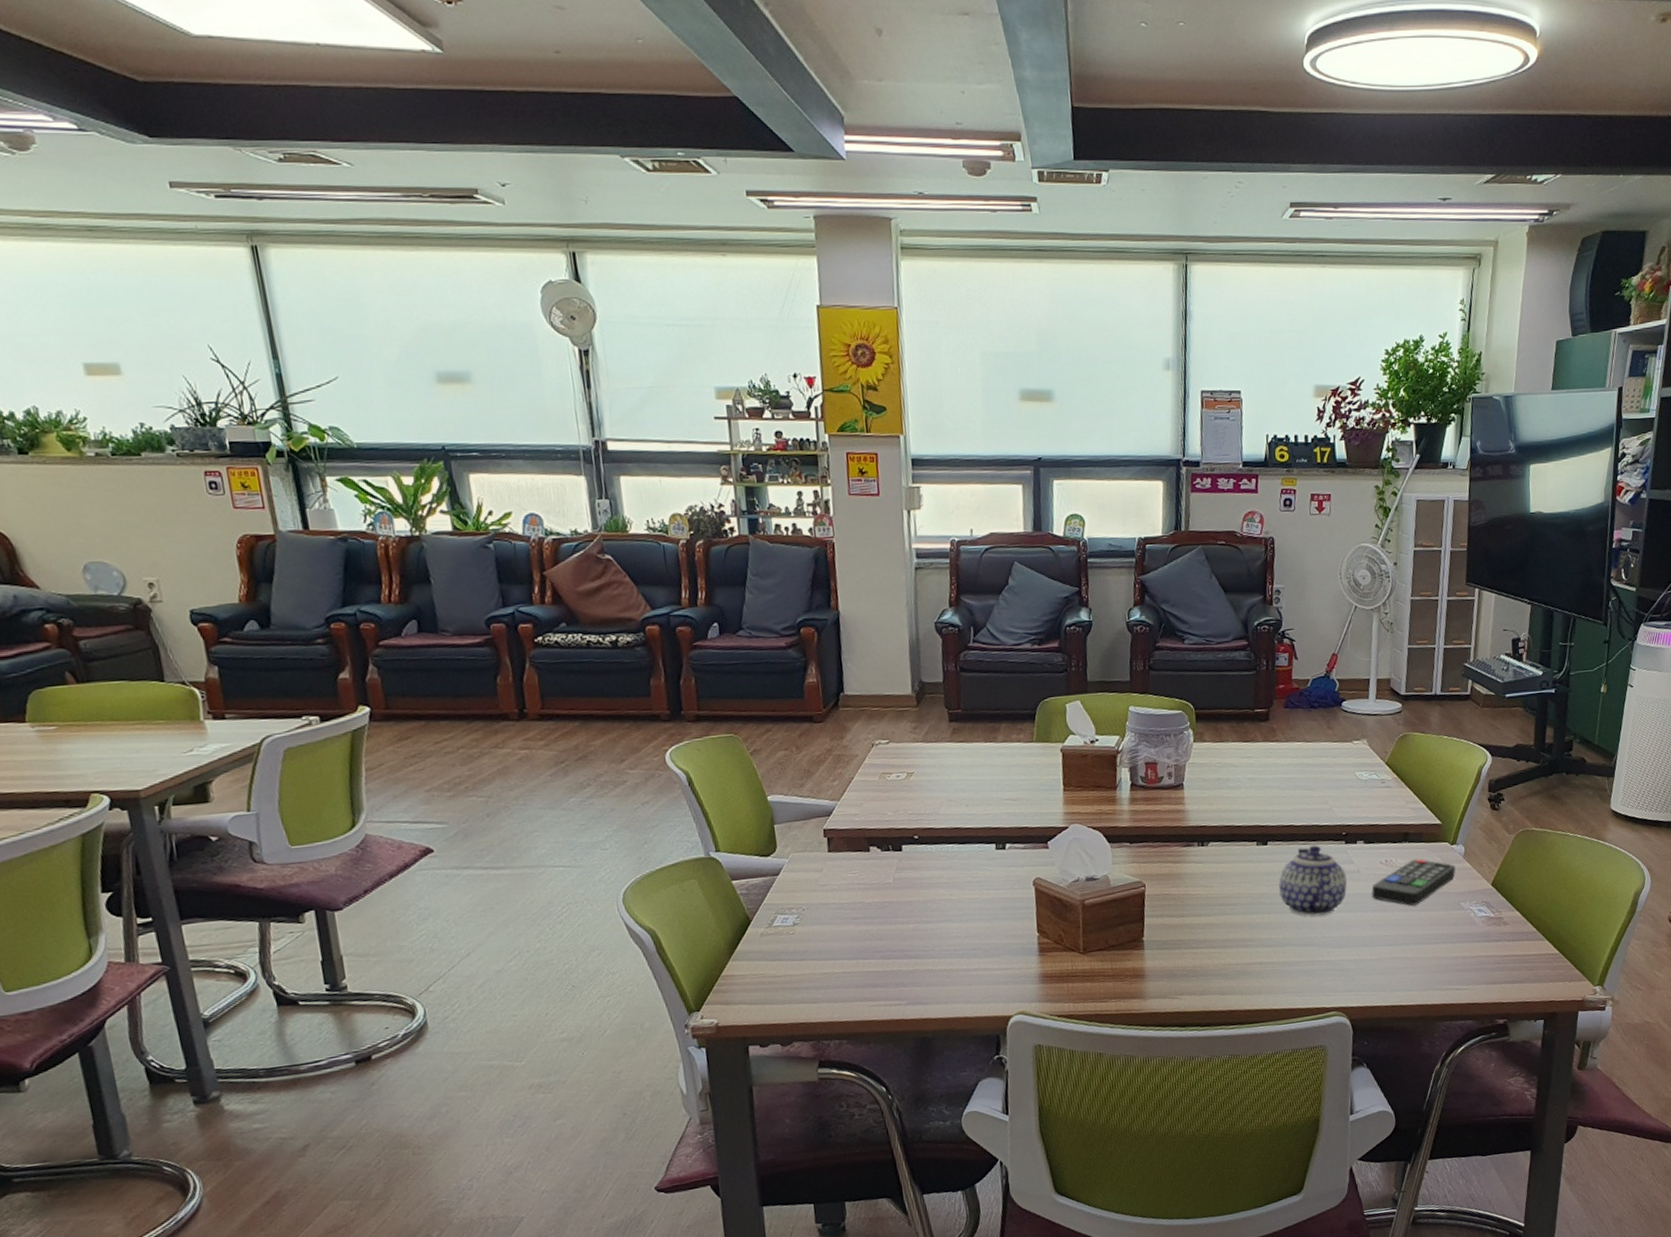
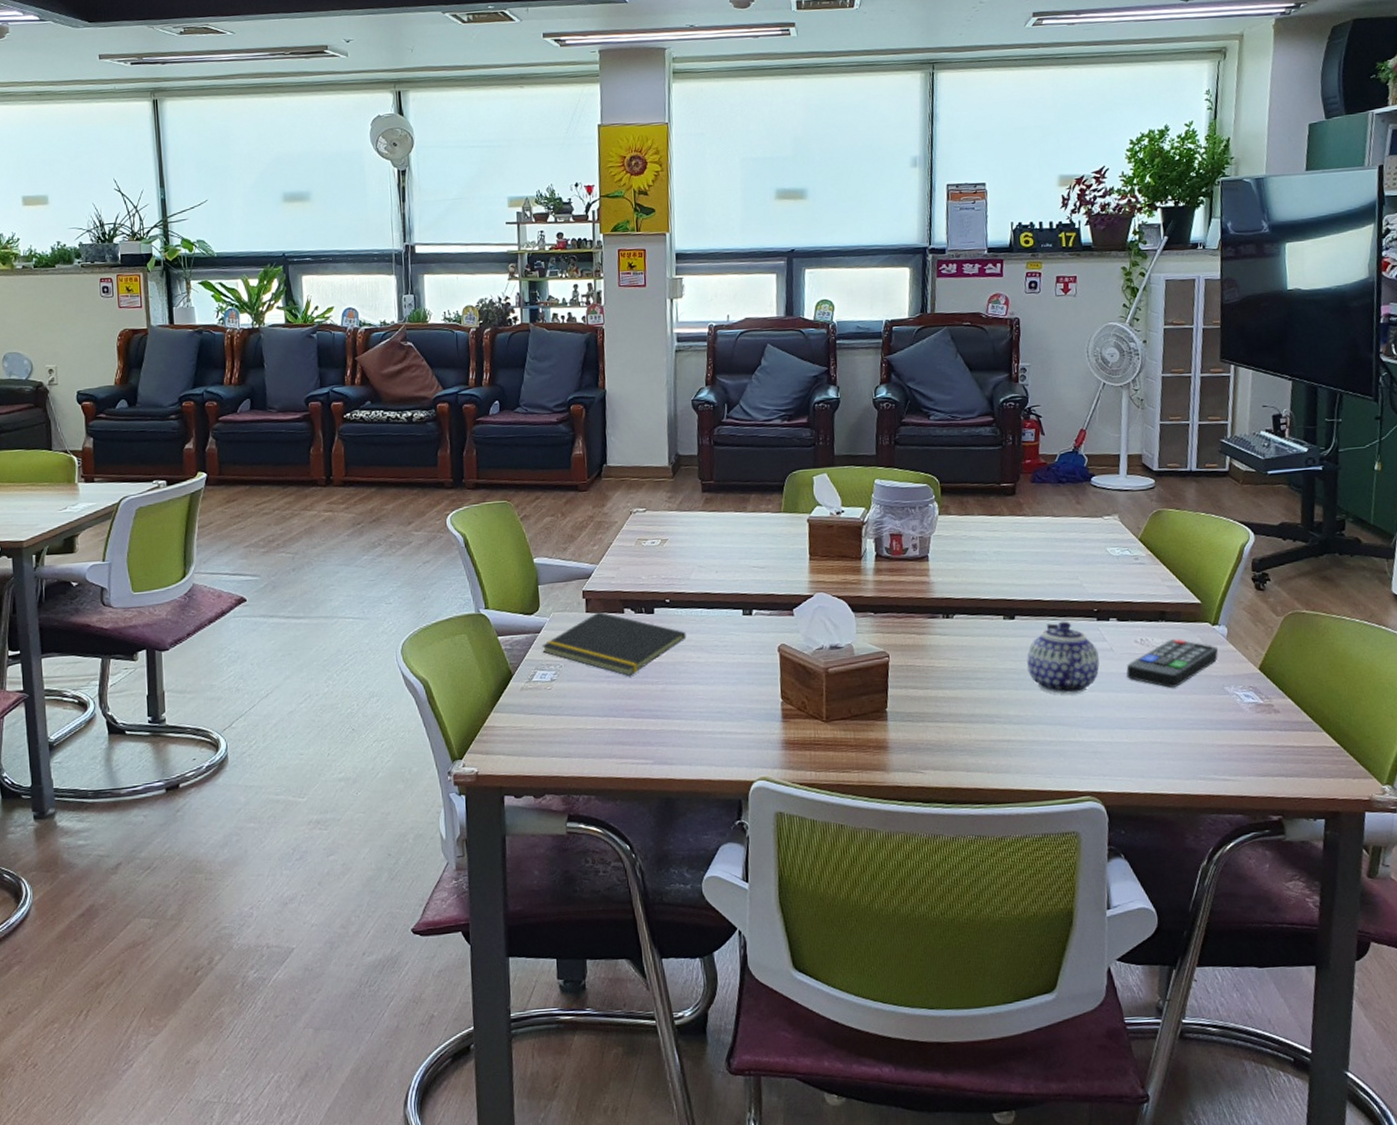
notepad: none [781,851,938,916] -> present [542,612,687,676]

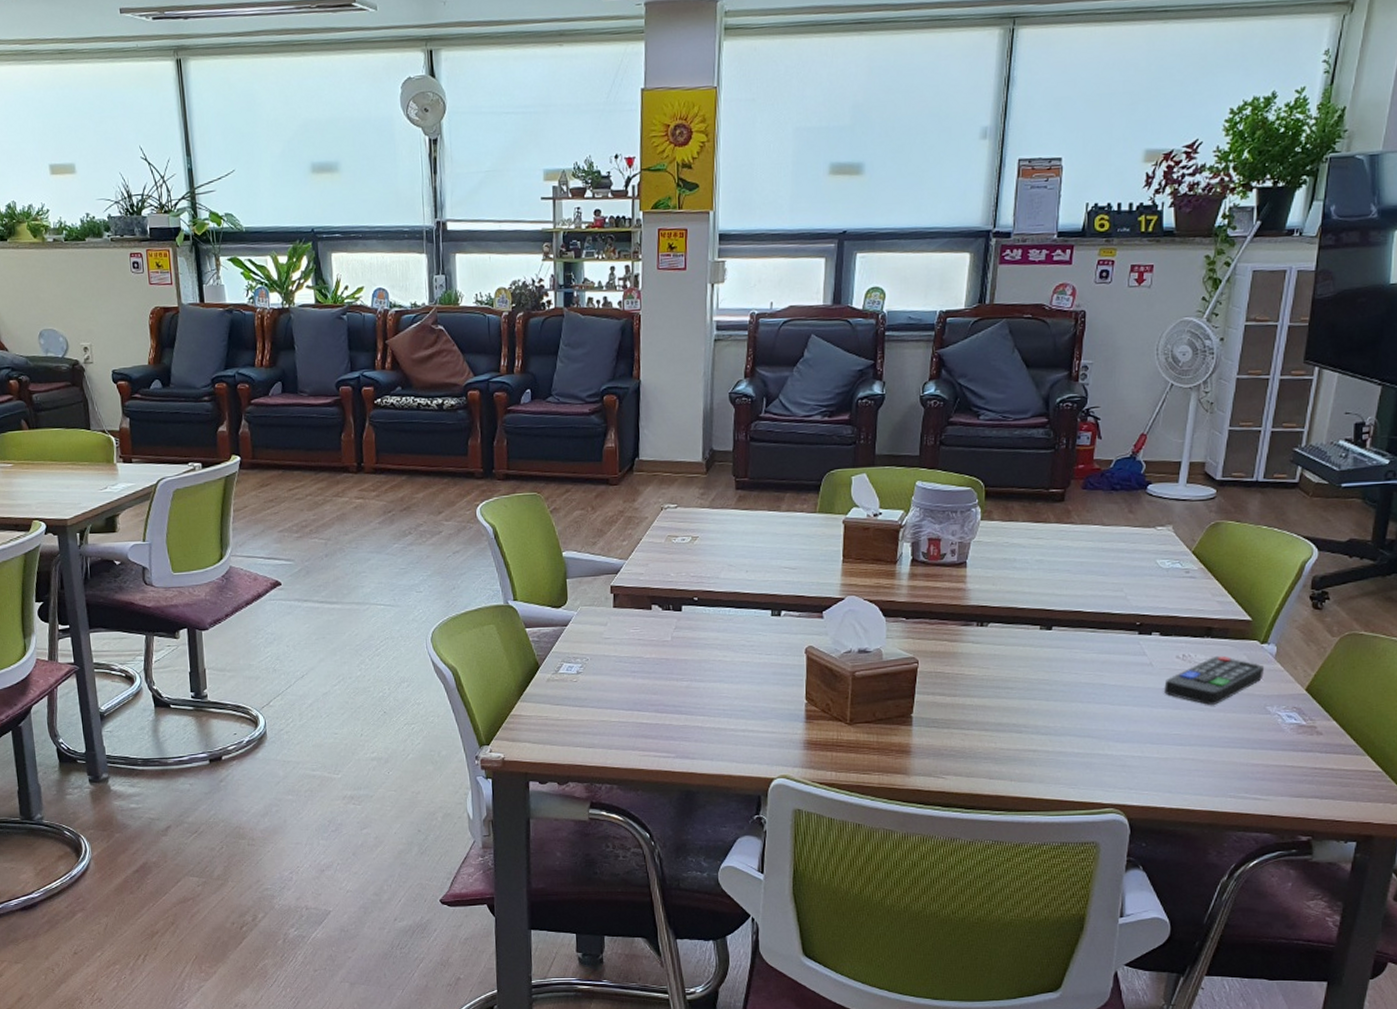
notepad: present [542,612,687,676] -> none [569,607,714,671]
teapot: present [1026,621,1100,695] -> none [1060,633,1137,708]

